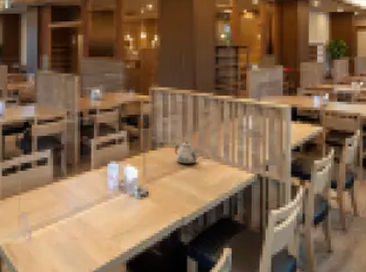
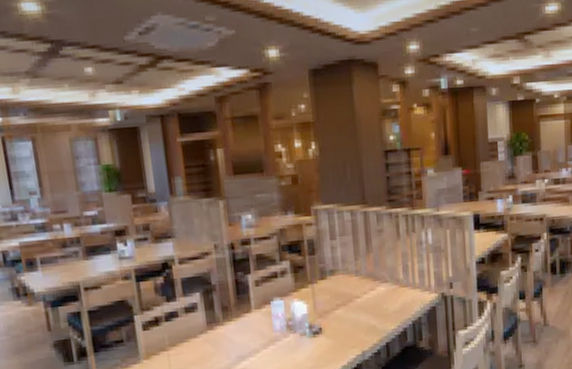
teapot: present [174,142,203,165] -> none [347,266,379,292]

